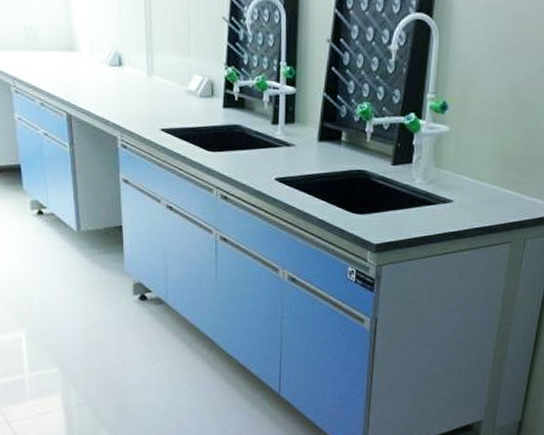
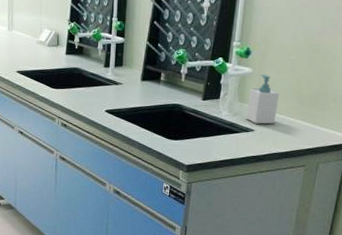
soap bottle: none [443,134,481,194] -> present [245,74,279,124]

